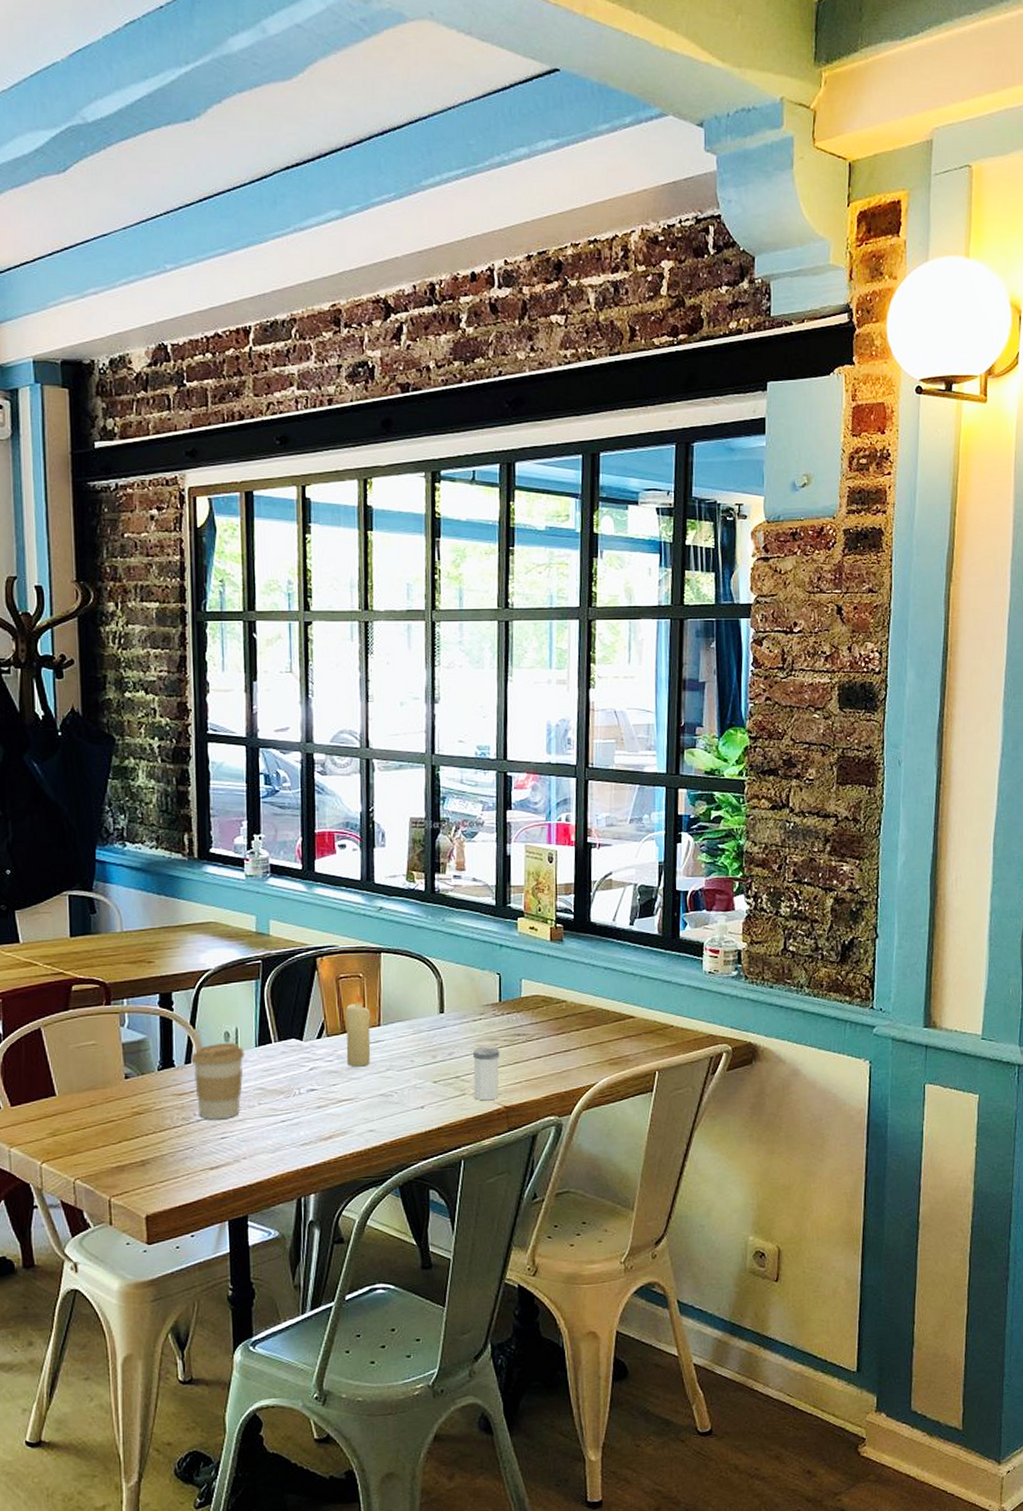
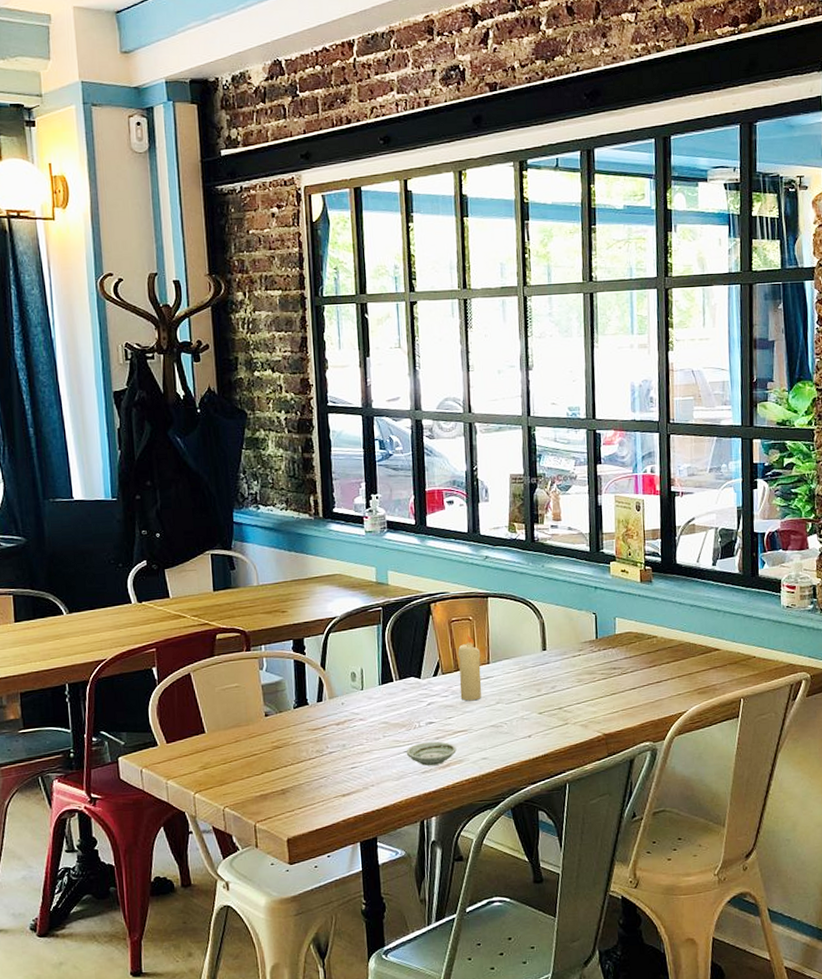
coffee cup: present [191,1043,245,1120] -> none [322,682,370,752]
saucer: none [283,1111,340,1138] -> present [406,741,457,766]
salt shaker: present [473,1047,500,1101] -> none [574,680,598,730]

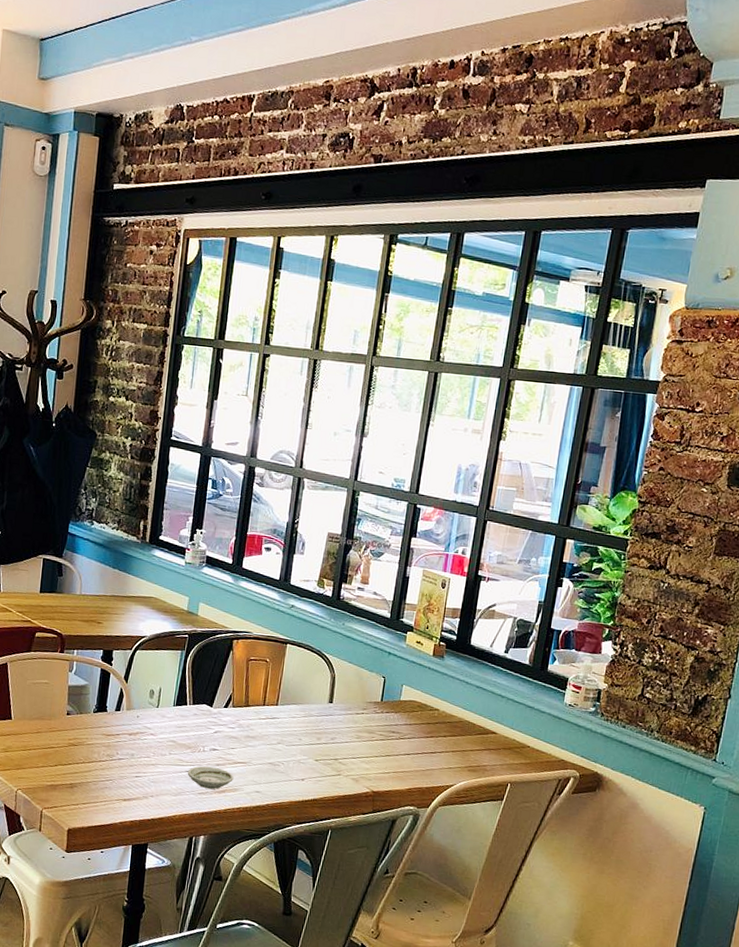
candle: present [457,635,482,701] -> none [245,675,272,737]

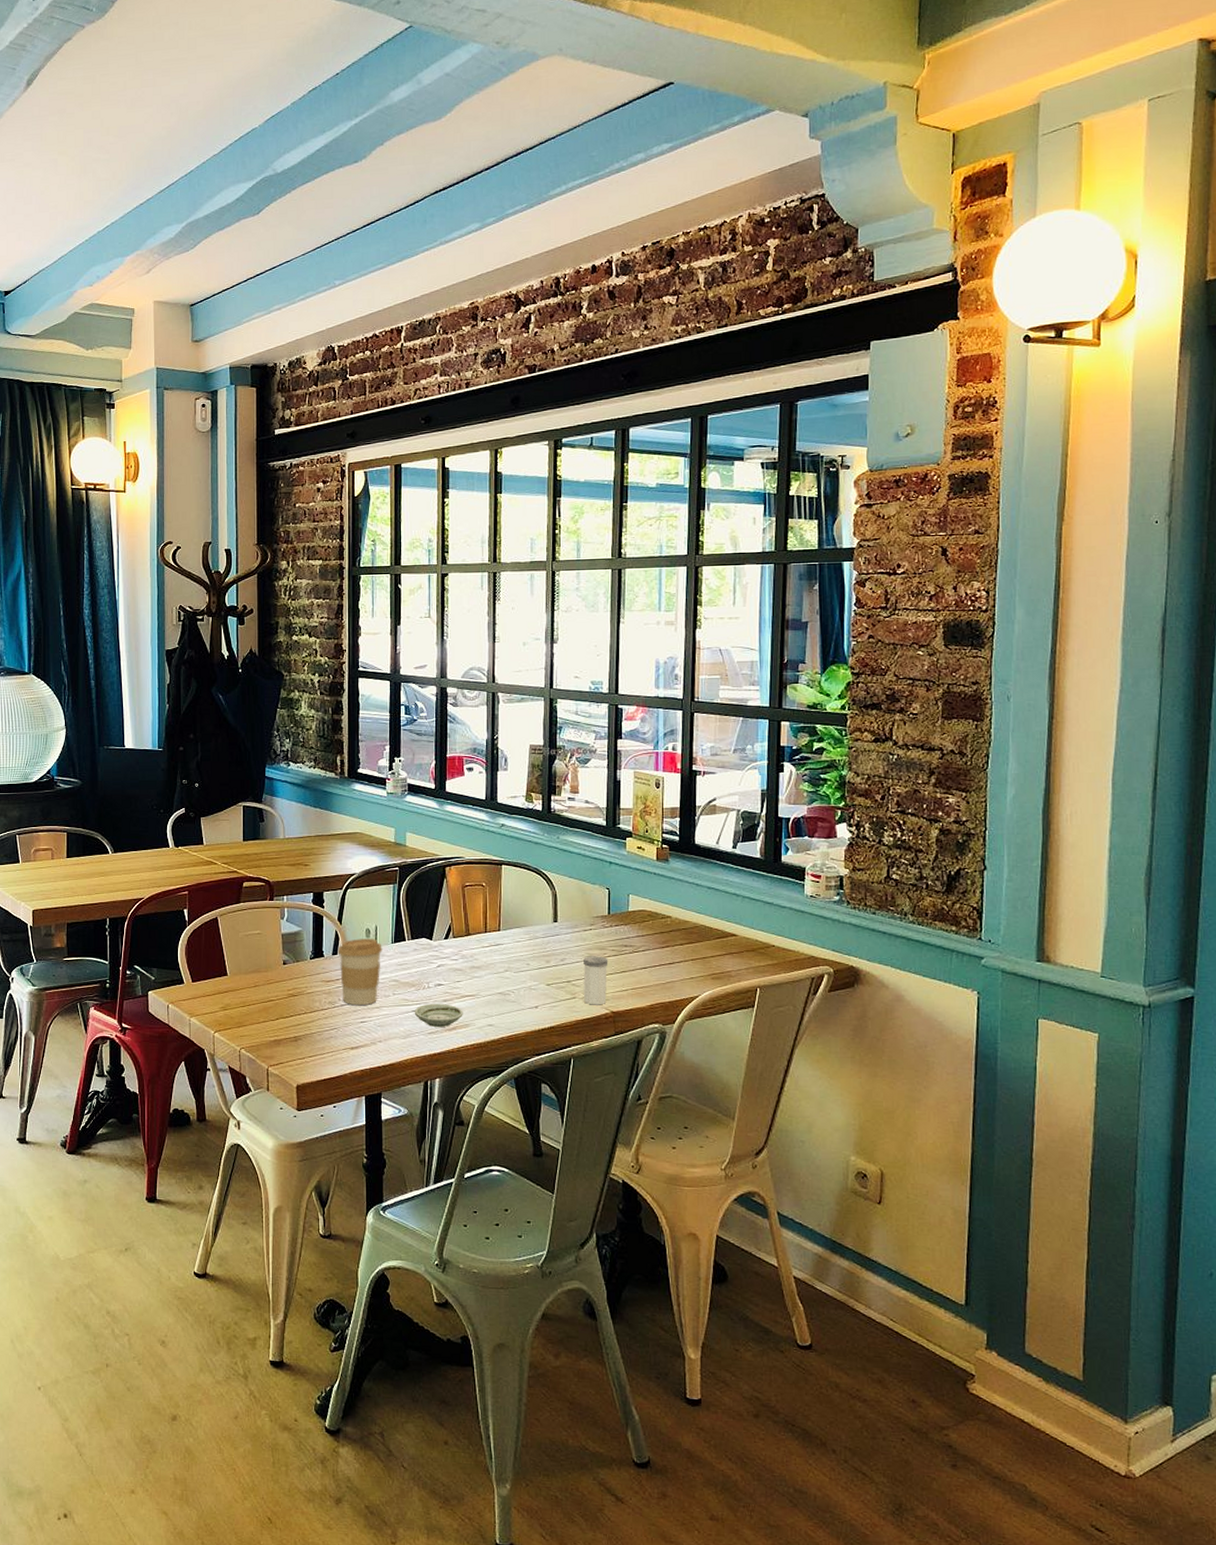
coffee cup: none [120,698,164,762] -> present [338,939,382,1006]
salt shaker: none [347,737,376,784] -> present [583,956,608,1005]

